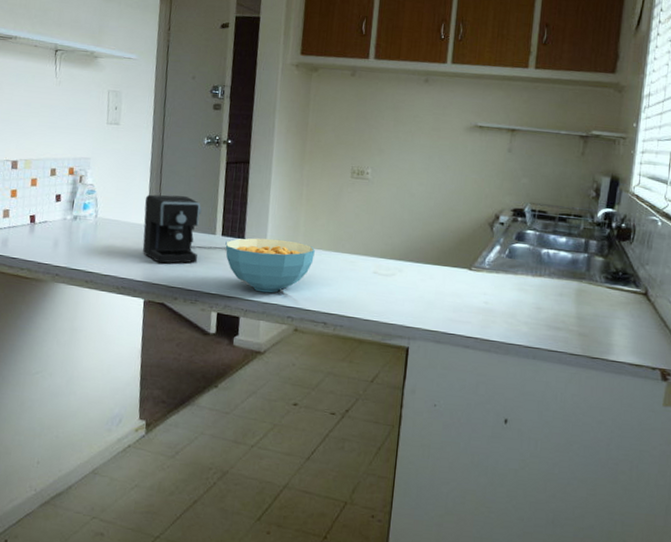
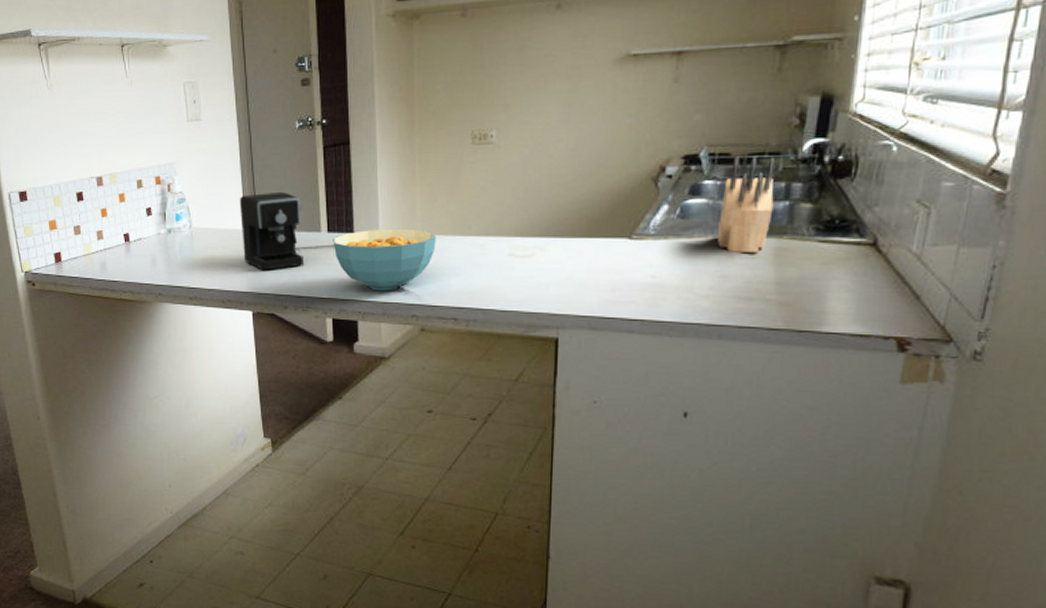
knife block: none [534,214,579,292] -> present [716,156,776,254]

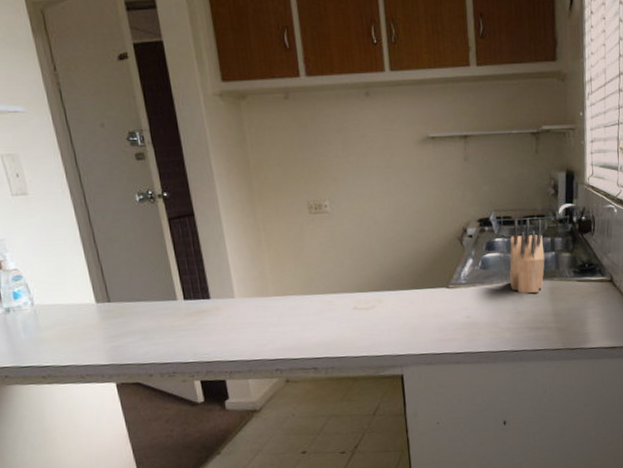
coffee maker: present [239,191,334,270] -> none [84,263,193,342]
cereal bowl: present [333,228,436,291] -> none [190,292,290,351]

